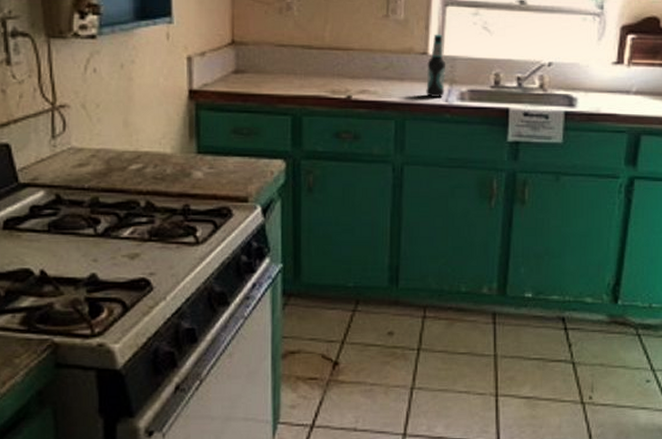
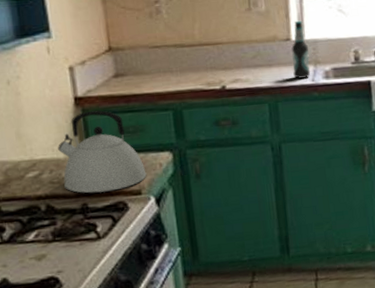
kettle: none [166,107,256,195] -> present [58,110,147,194]

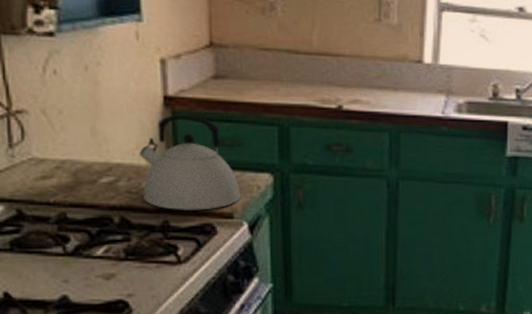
bottle: present [291,20,310,79] -> none [421,41,443,109]

